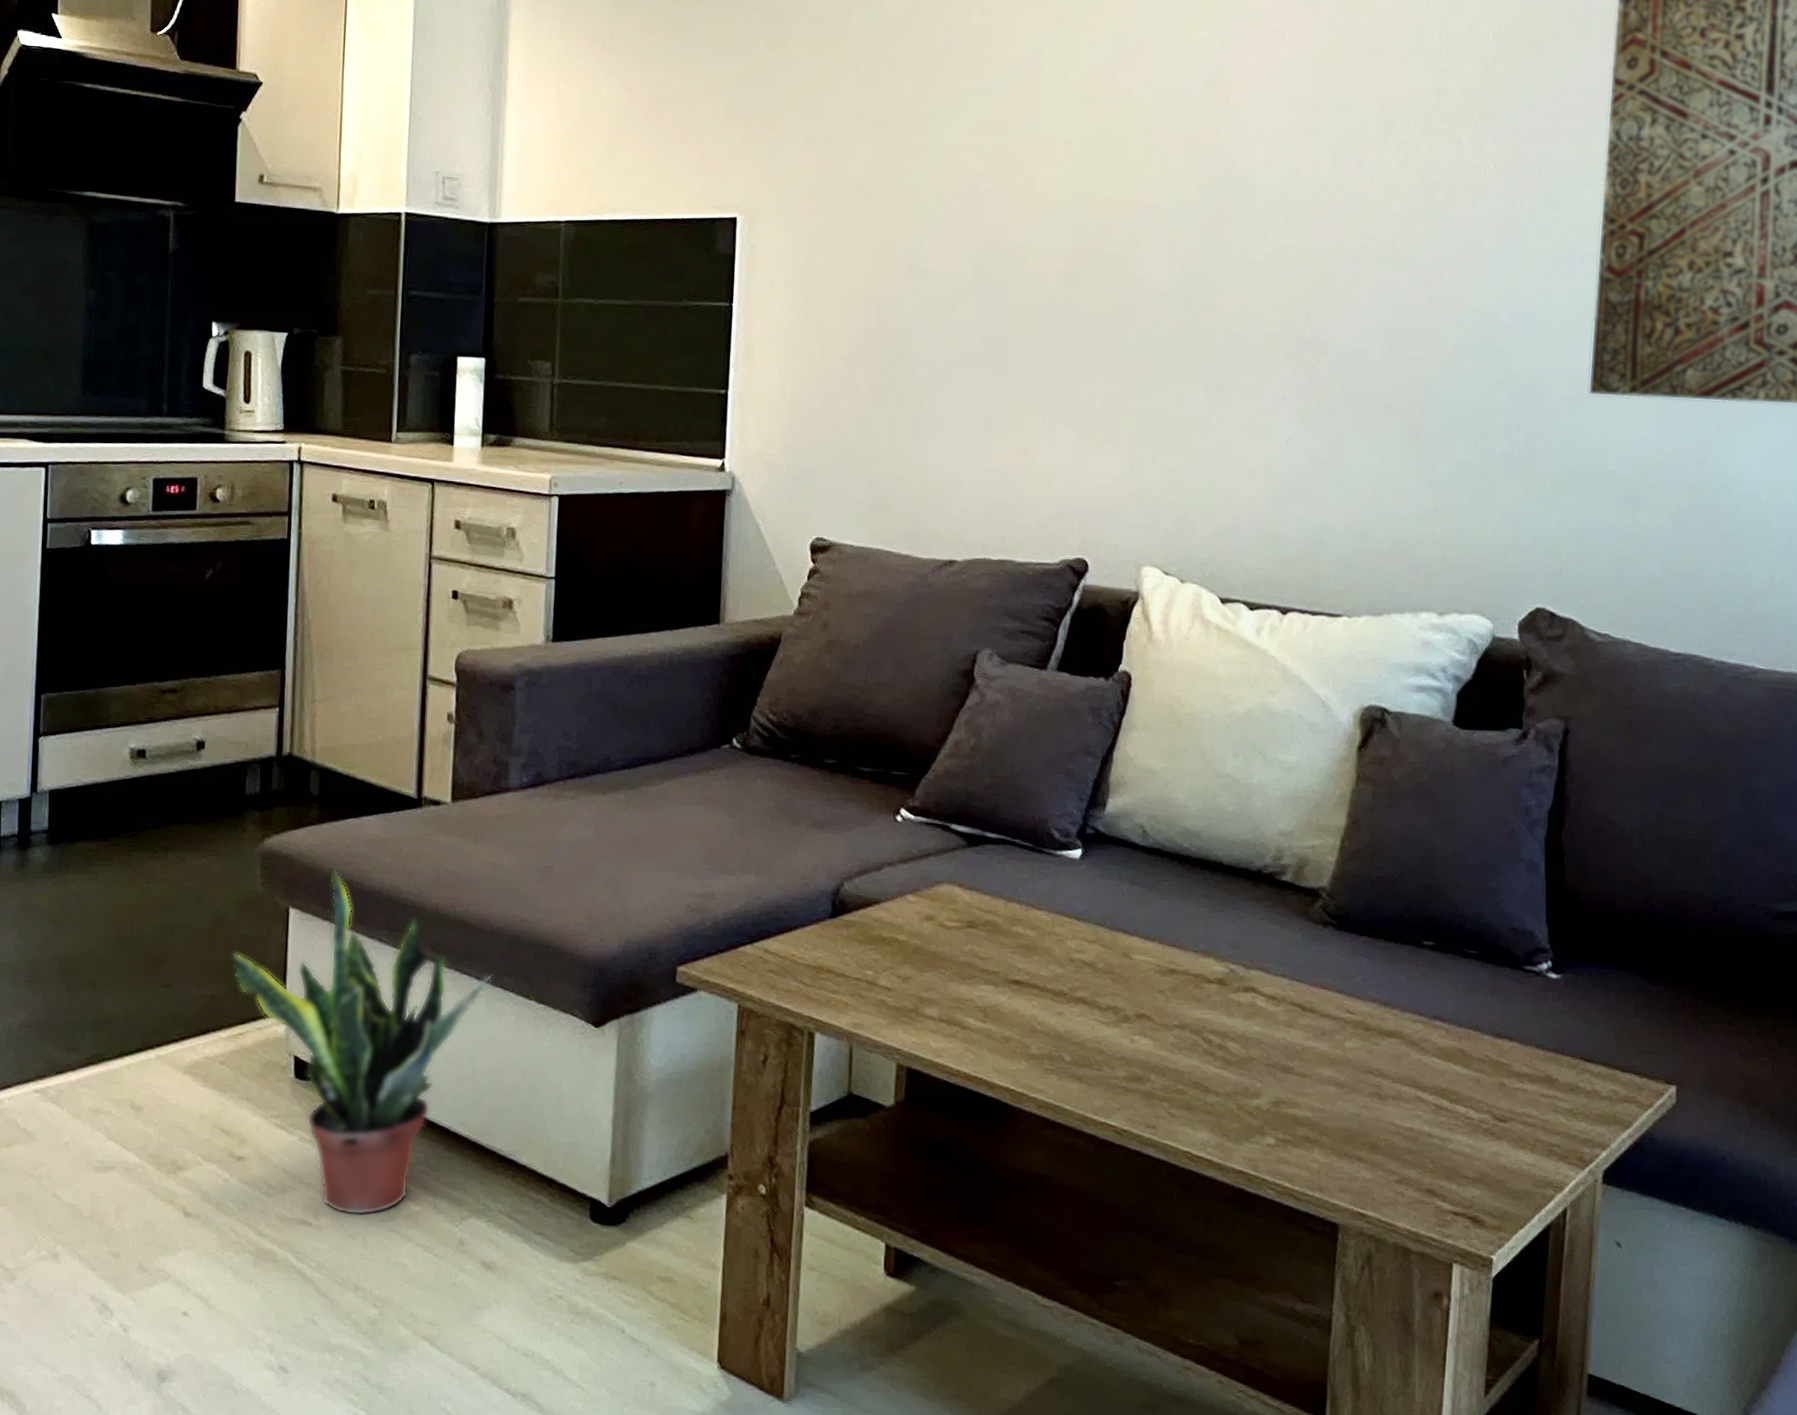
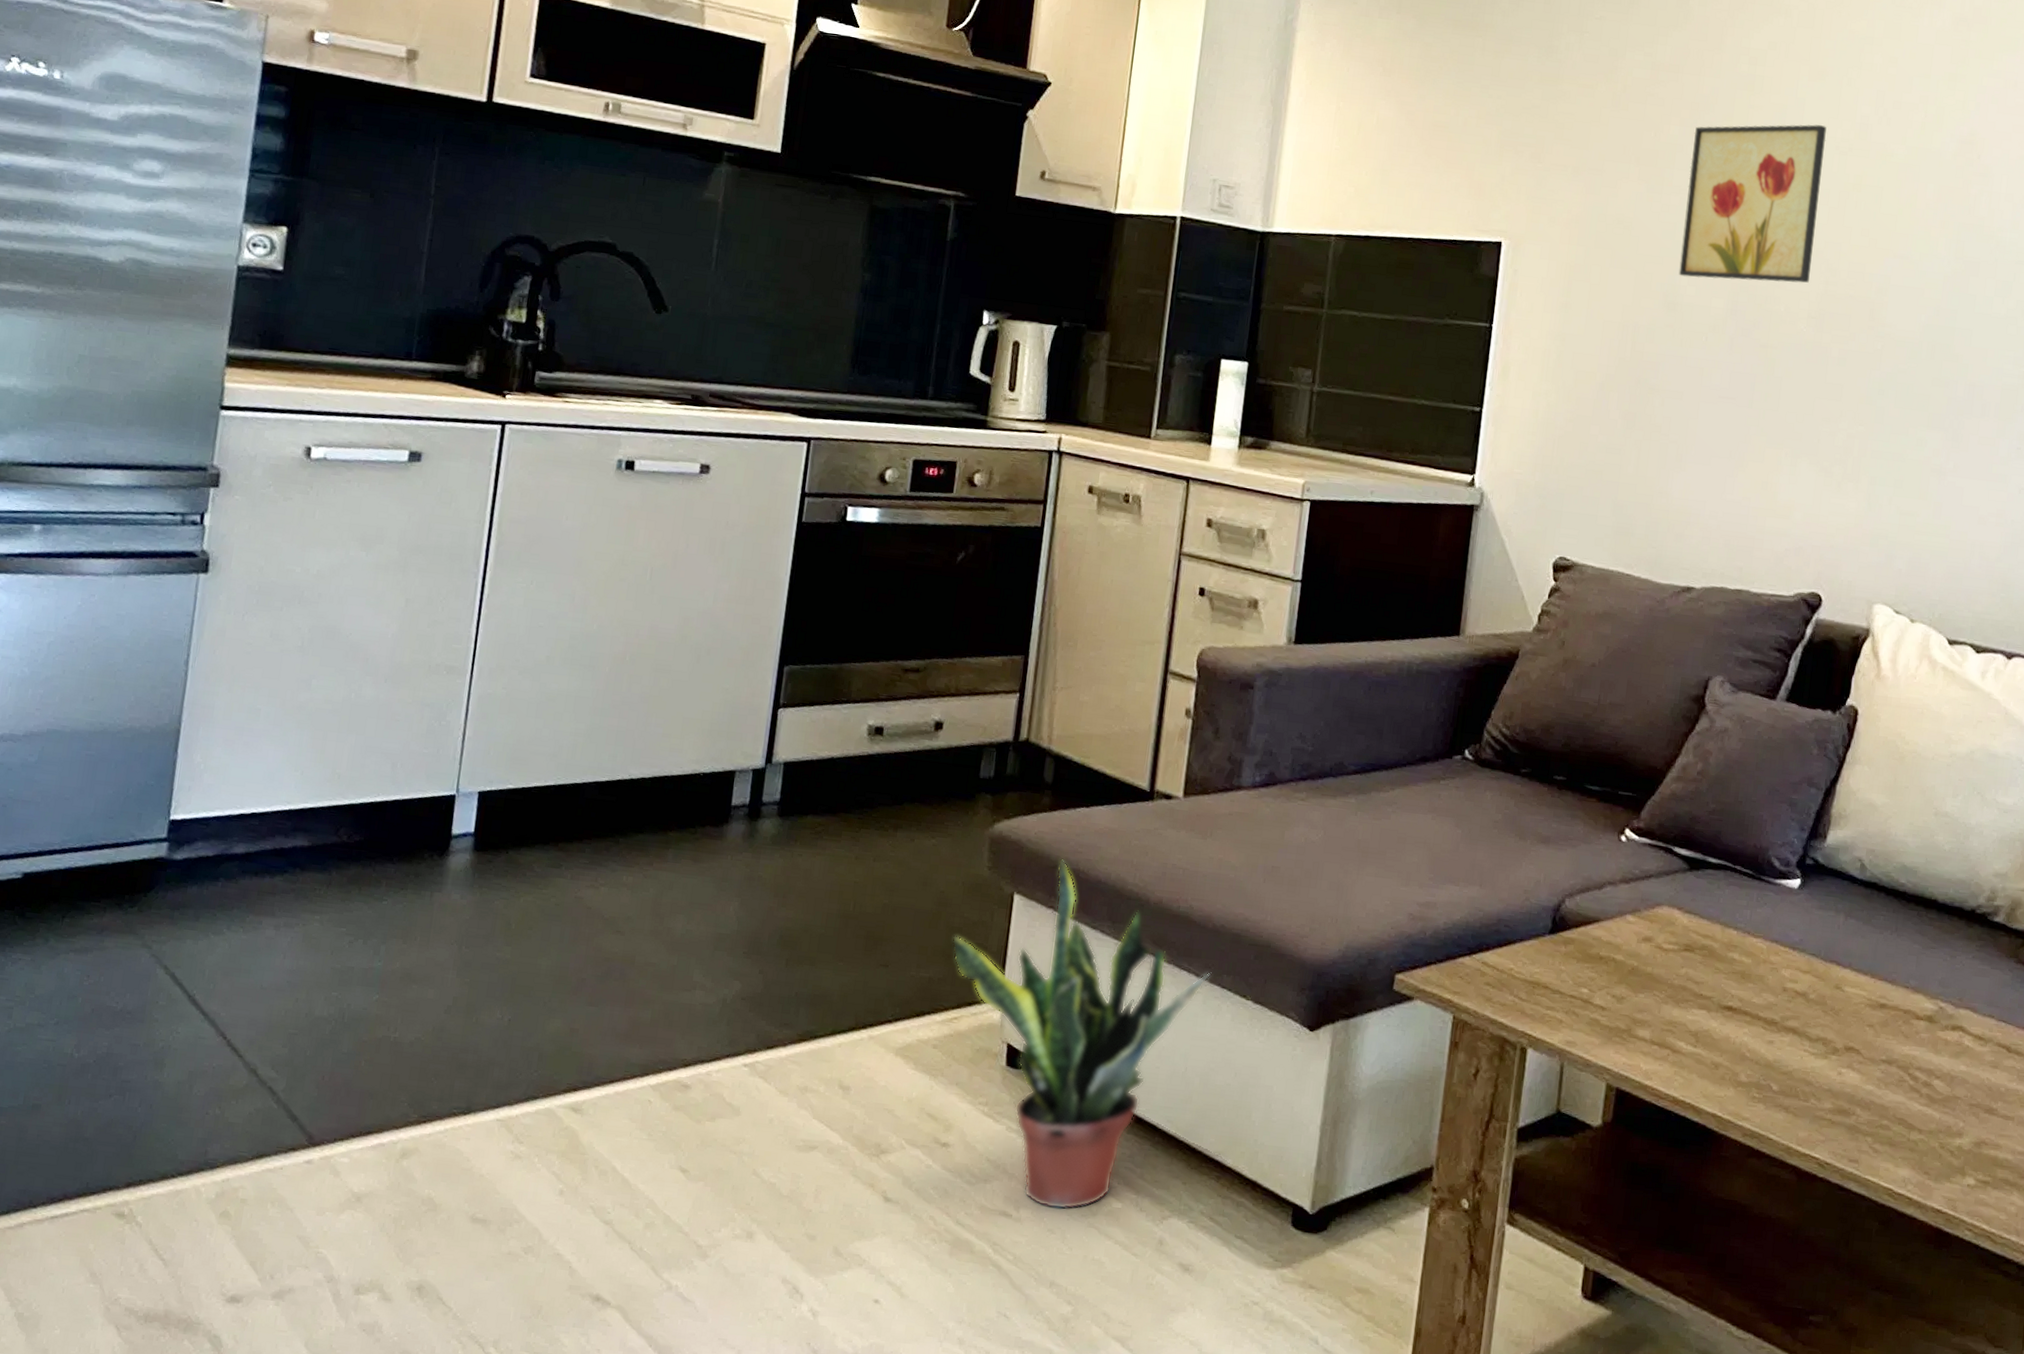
wall art: none [921,74,1067,242] -> present [1678,124,1827,283]

